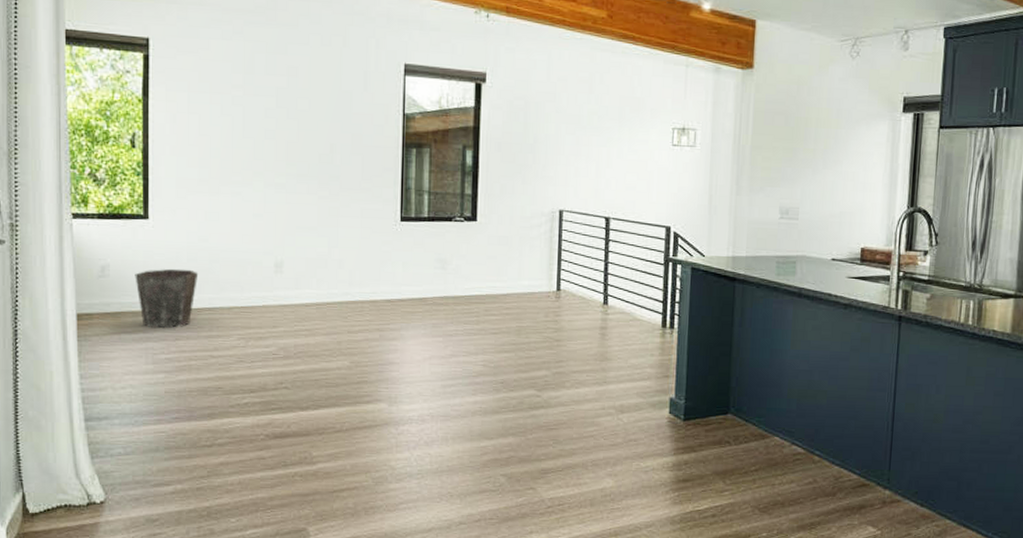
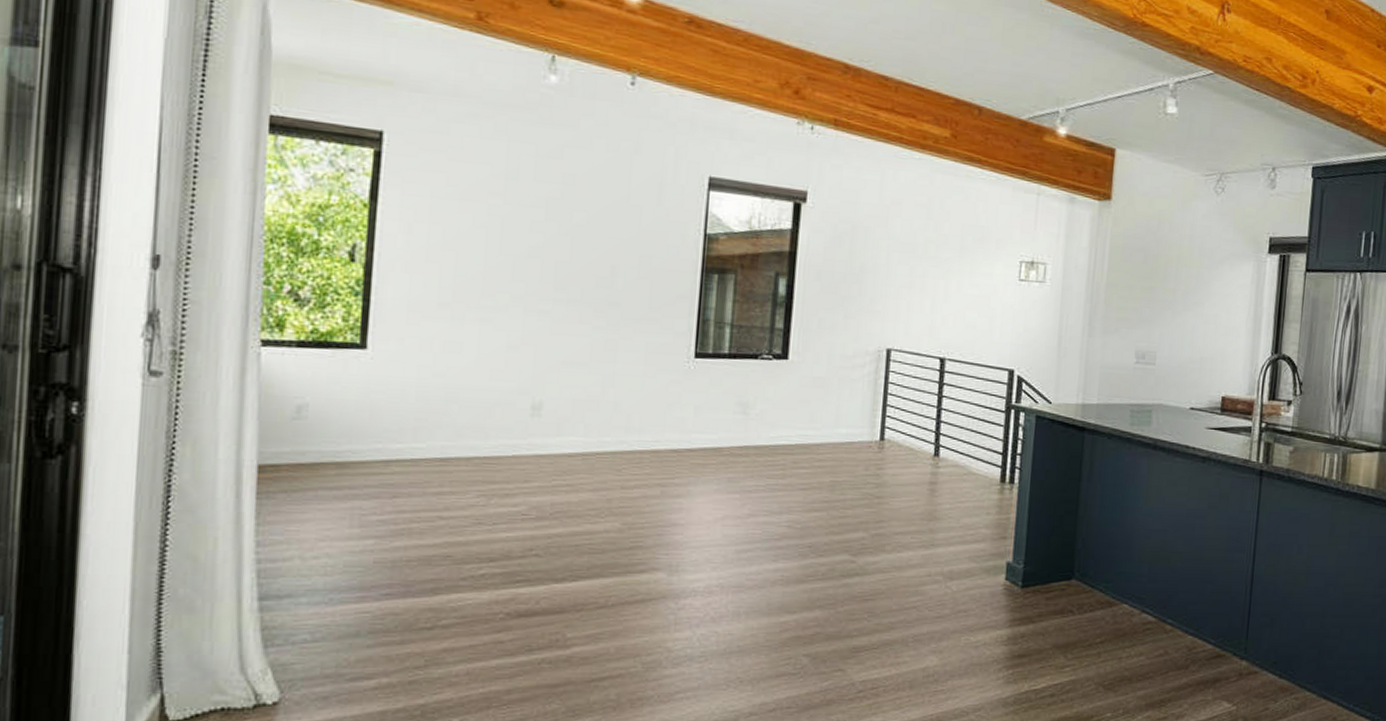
waste bin: present [135,268,199,329] -> none [342,409,430,484]

